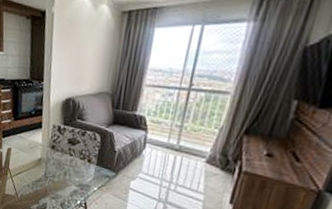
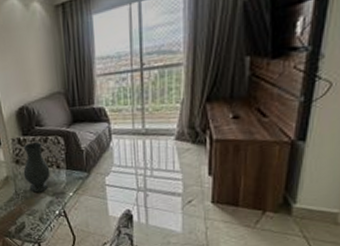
vase: none [56,133,82,181] -> present [23,142,51,193]

